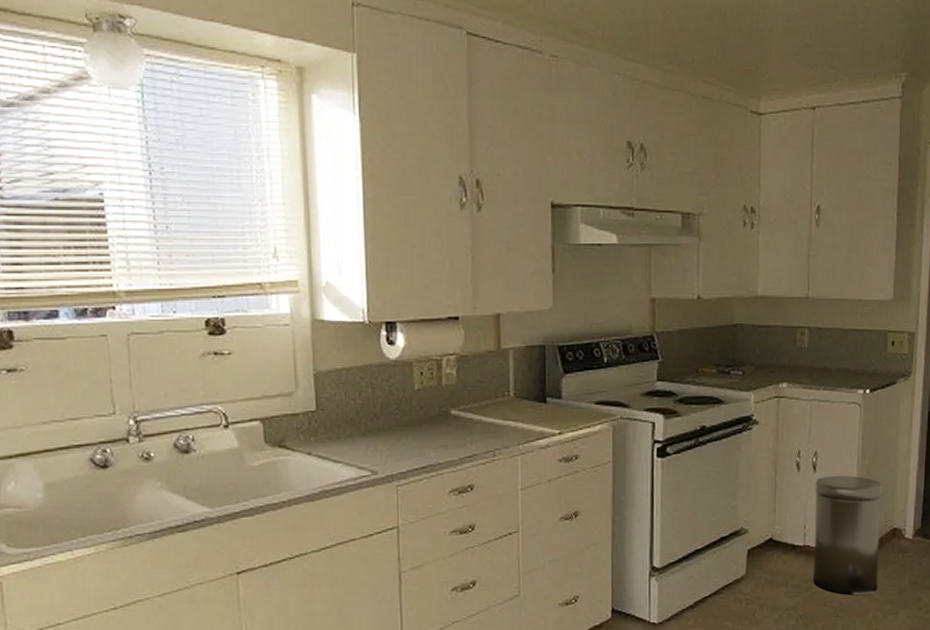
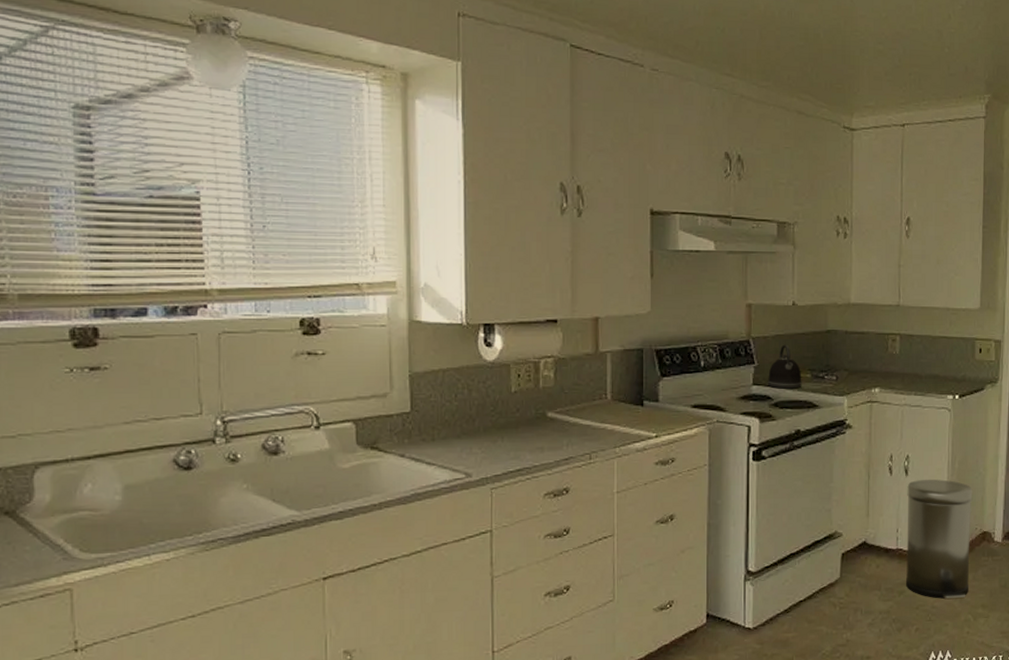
kettle: none [671,339,707,385] -> present [767,344,802,389]

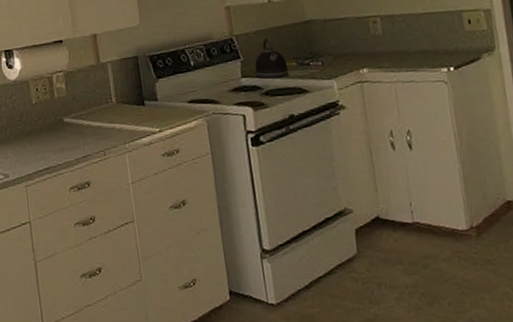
pedal bin: present [906,479,973,600] -> none [413,151,502,272]

